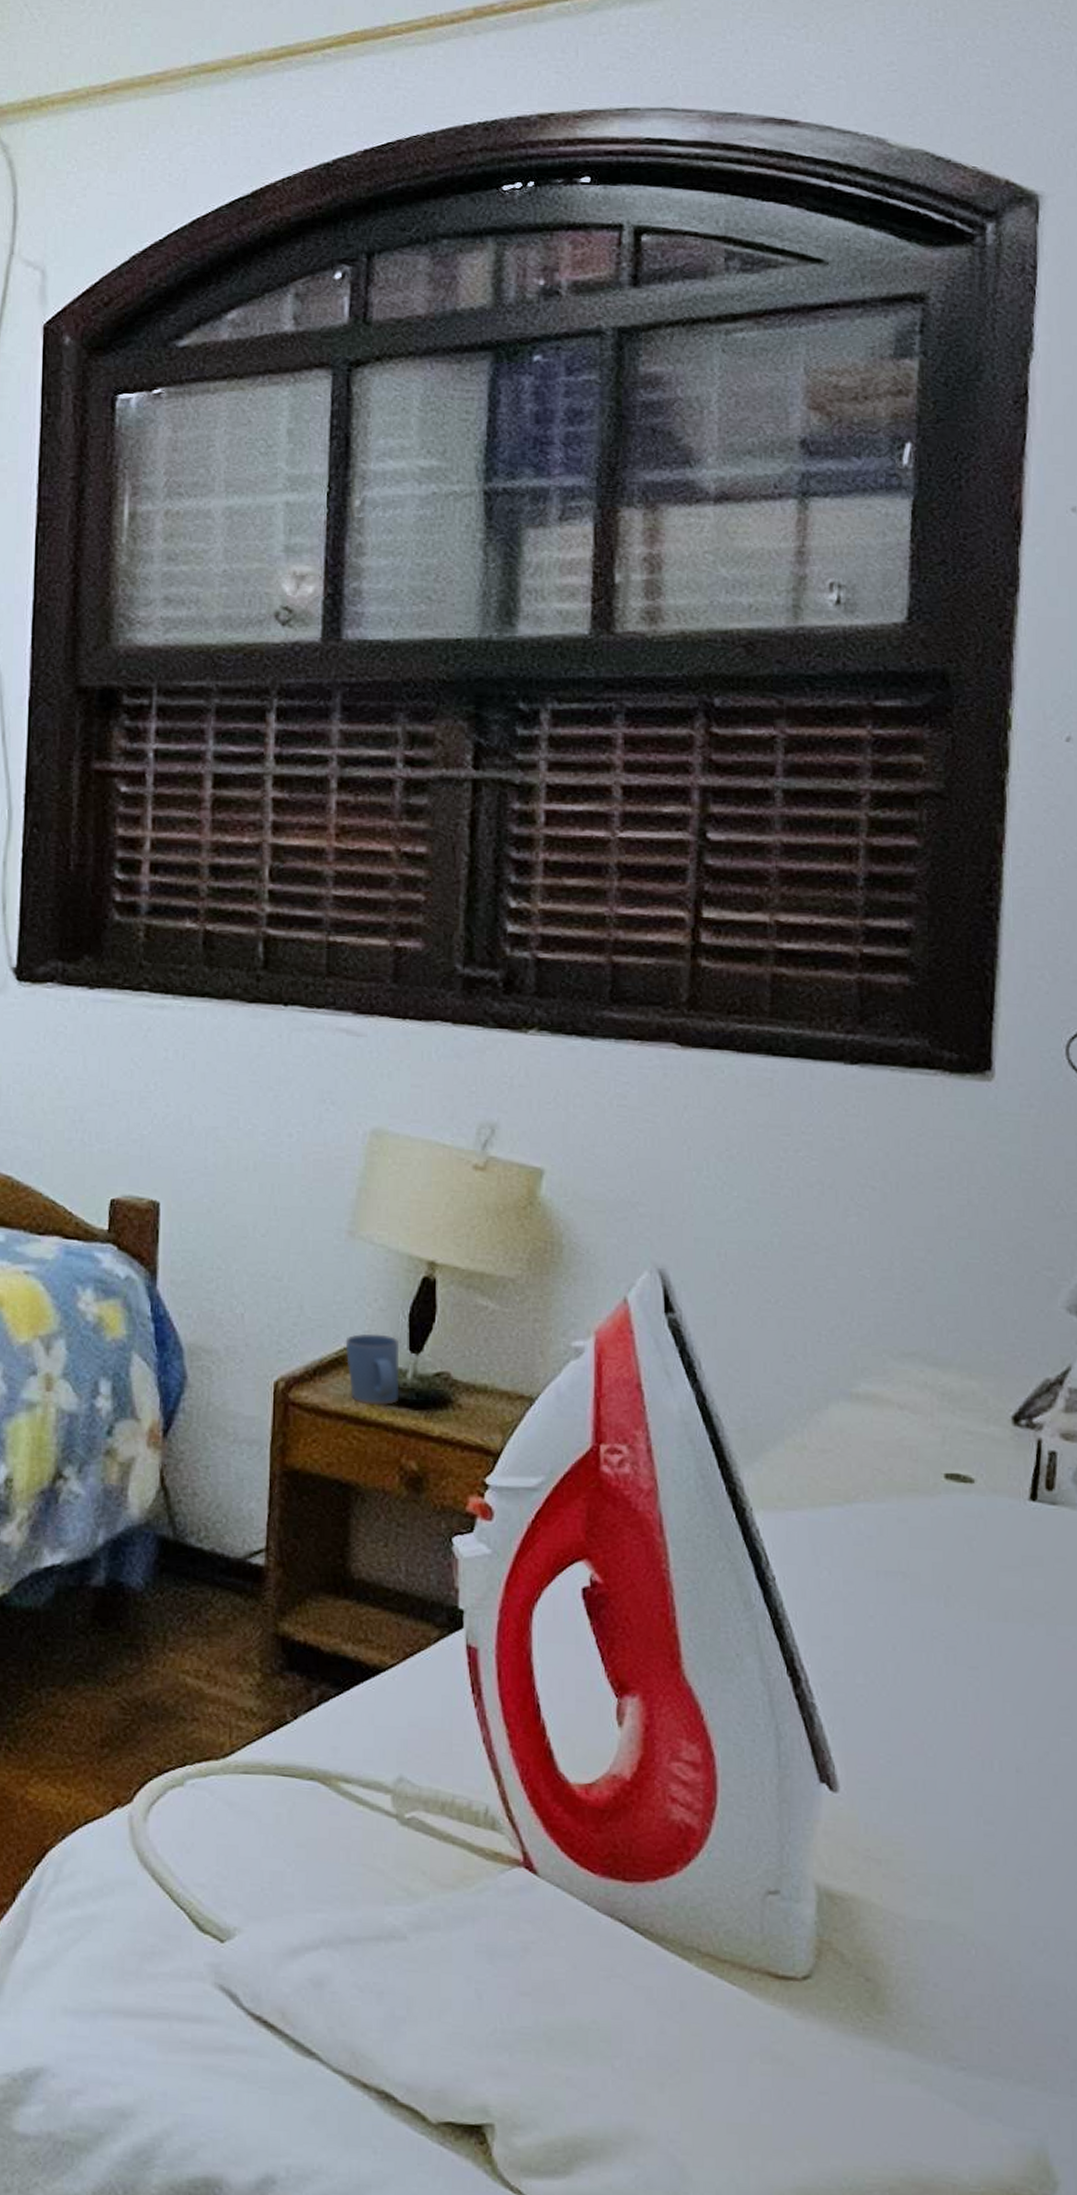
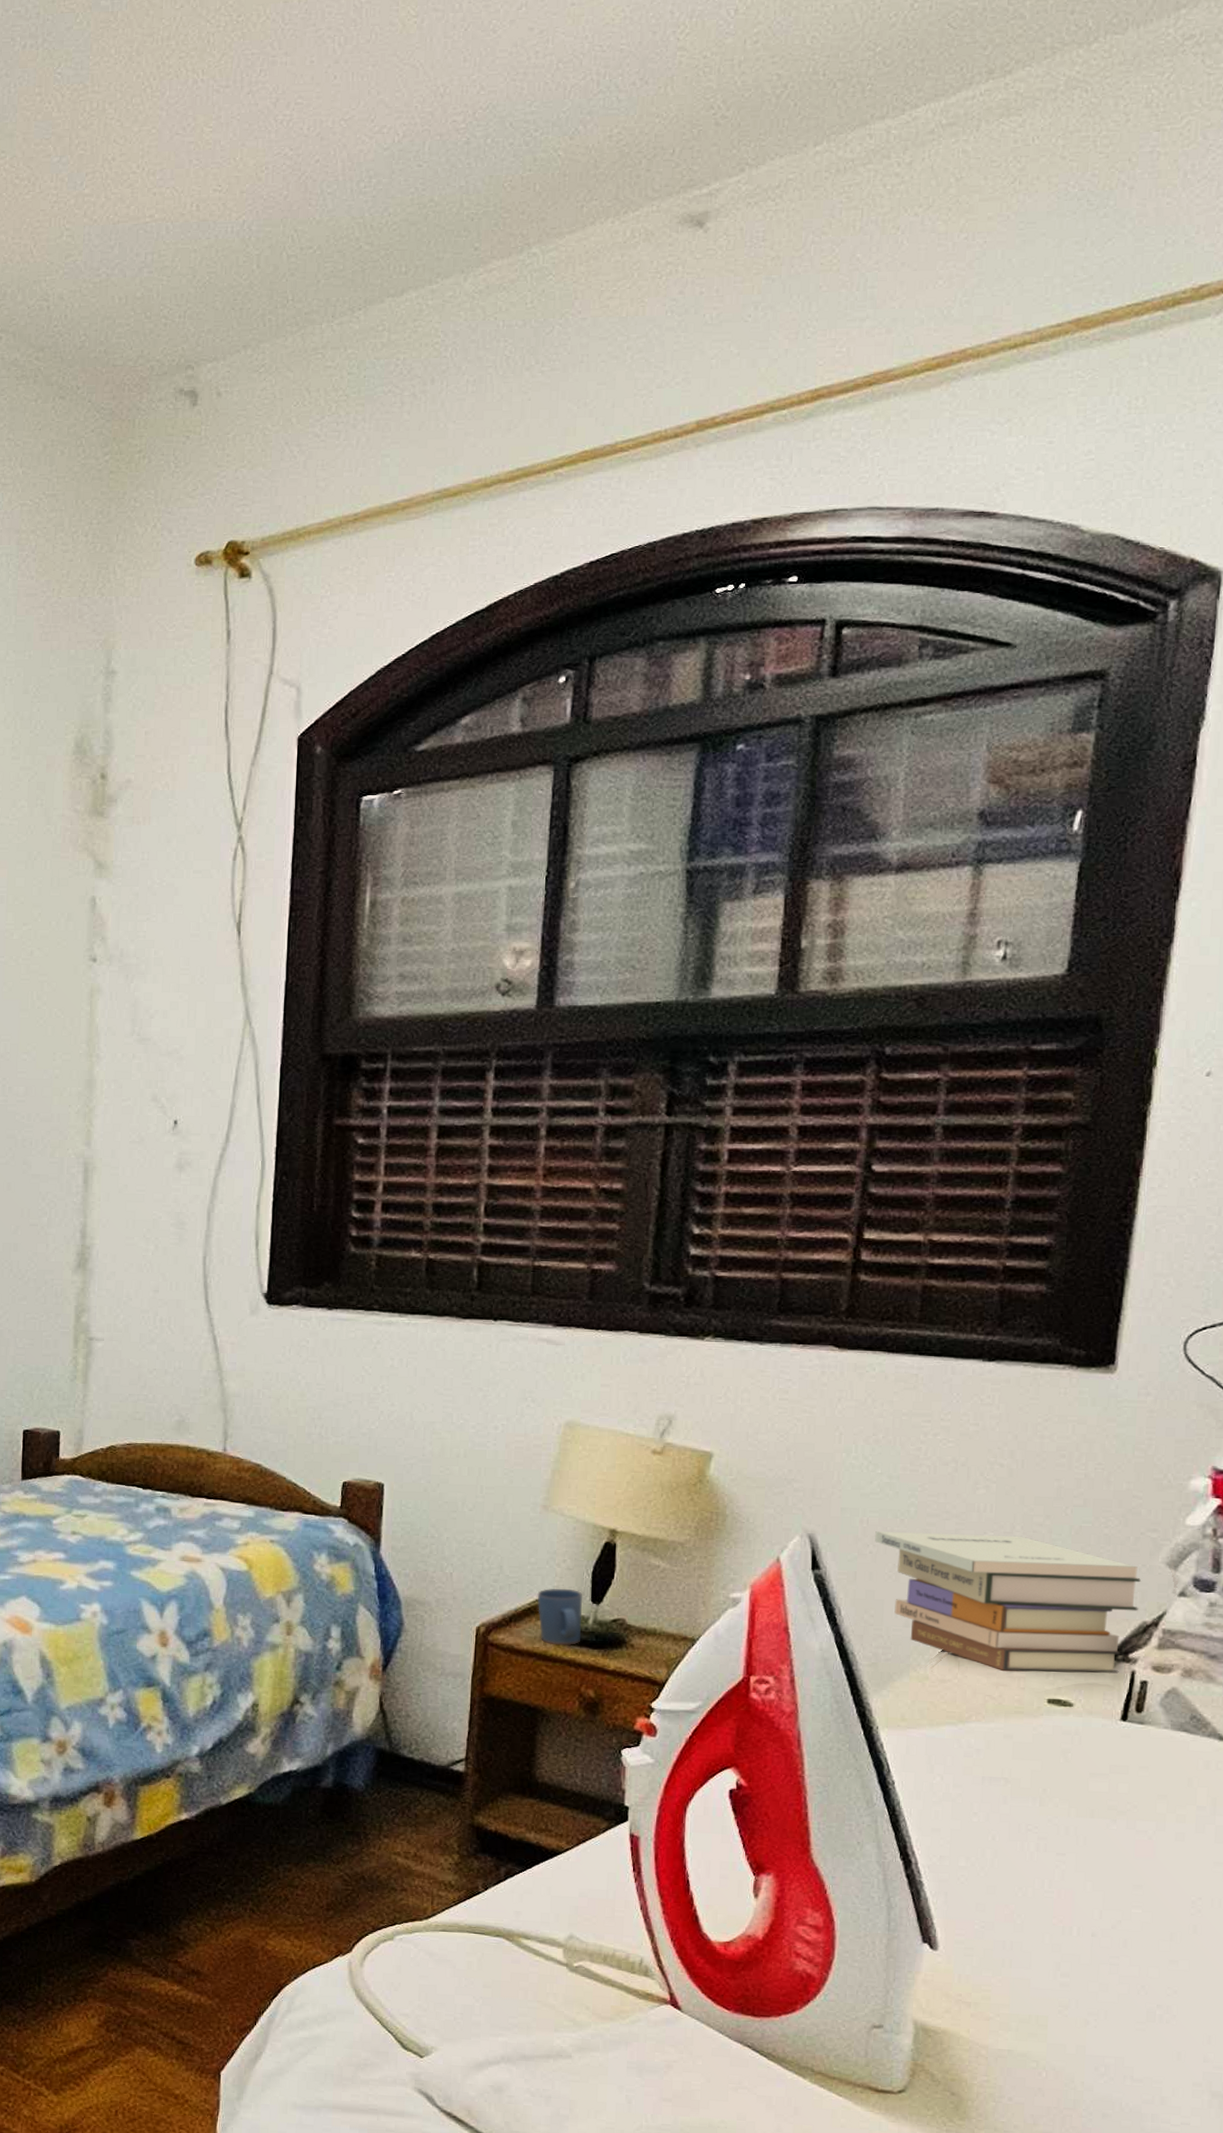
books: none [735,1267,1040,1442] -> present [875,1531,1141,1674]

